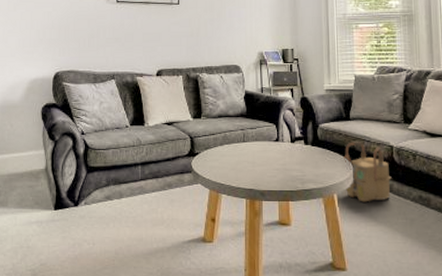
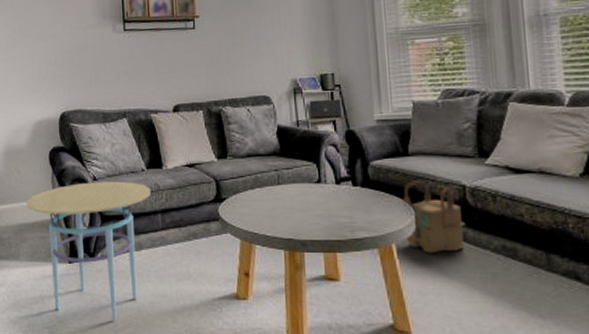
side table: none [18,136,133,262] -> present [27,181,151,320]

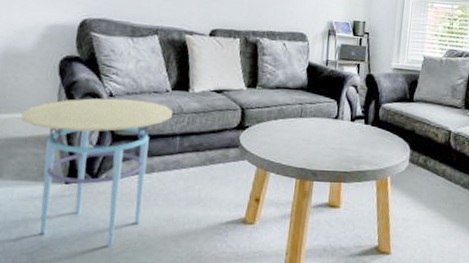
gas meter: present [401,181,465,254] -> none [400,124,446,186]

